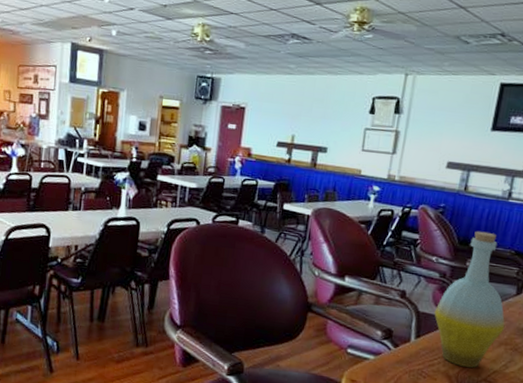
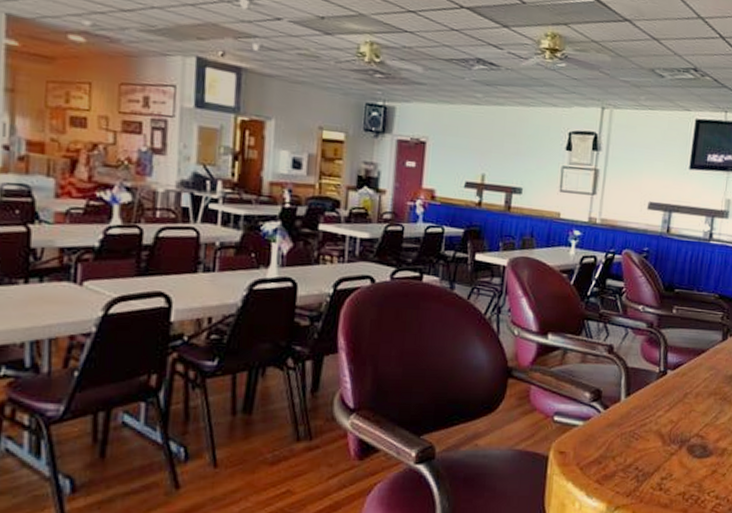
bottle: present [434,231,505,368] -> none [643,275,713,423]

